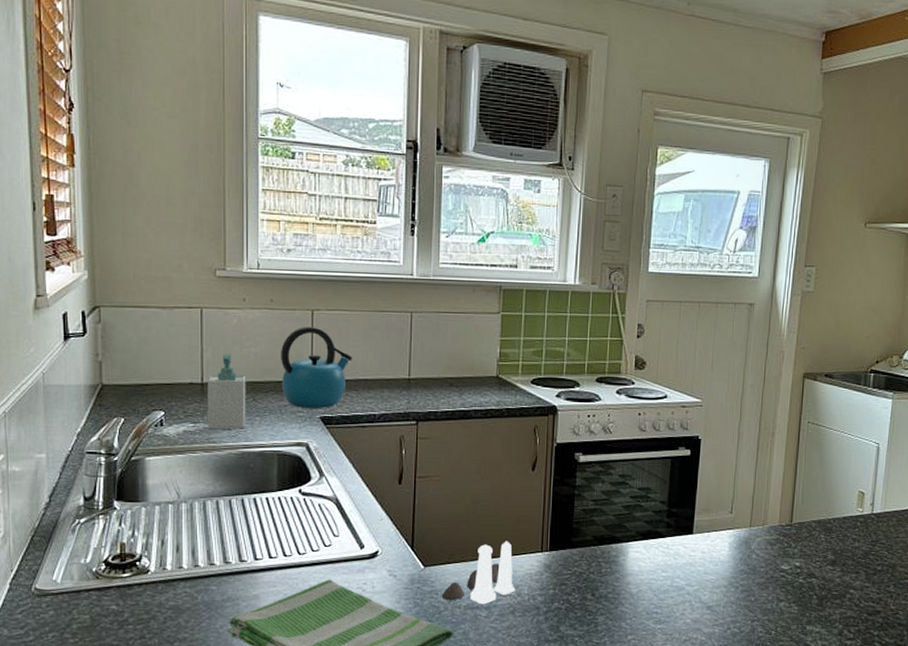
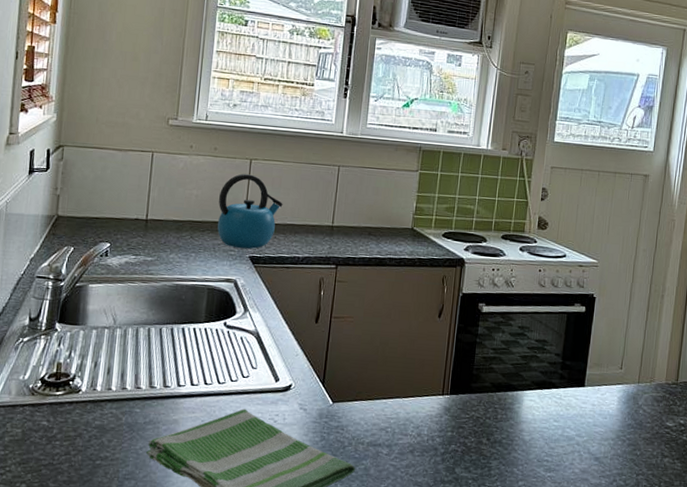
soap bottle: present [207,354,246,430] -> none [147,194,186,264]
salt and pepper shaker set: present [441,541,516,605] -> none [346,382,416,443]

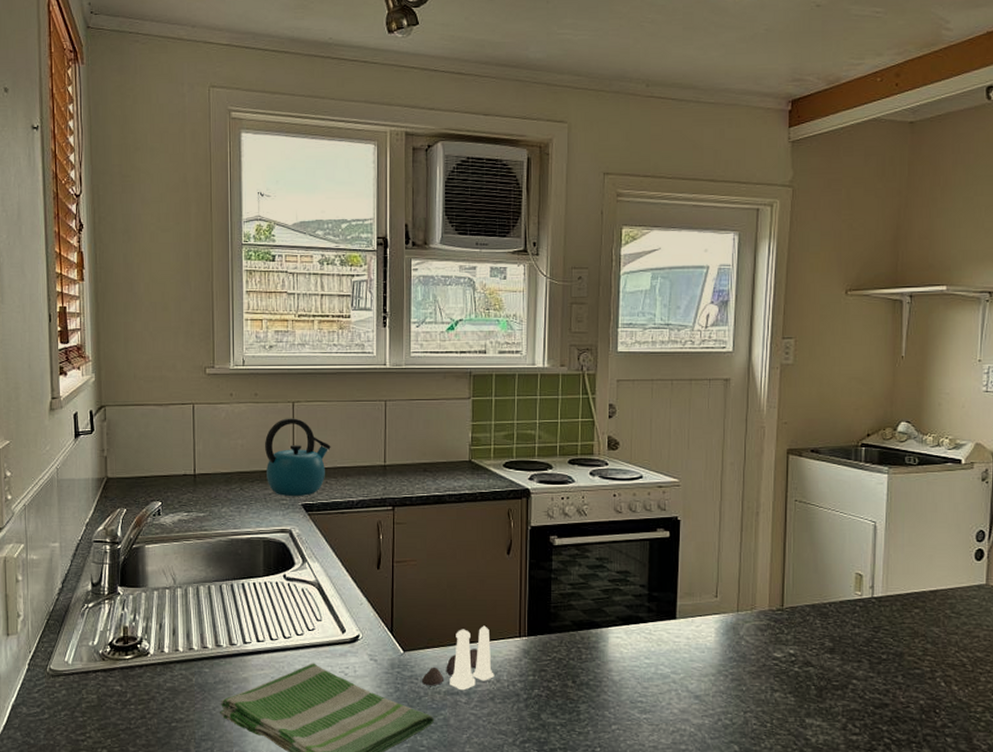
salt and pepper shaker set: none [346,382,416,443] -> present [421,625,495,691]

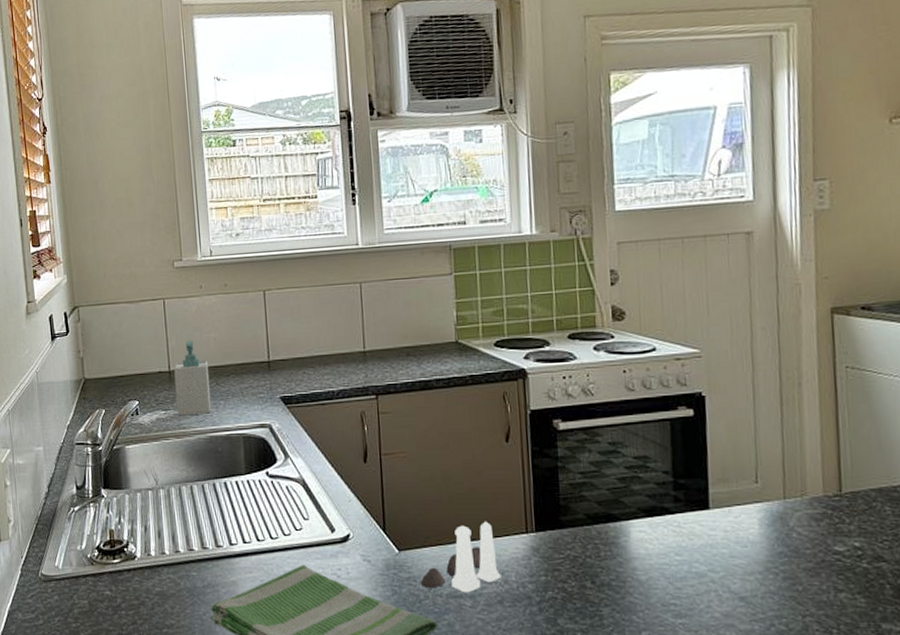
soap bottle: none [199,446,234,518] -> present [174,341,212,416]
kettle: present [265,418,331,497] -> none [238,307,306,390]

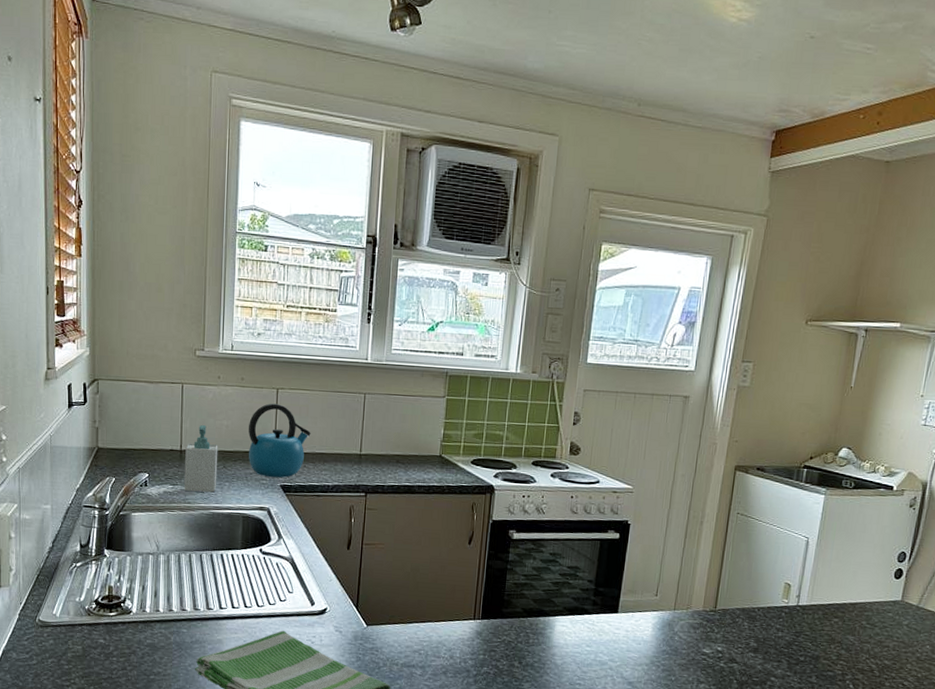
kettle: none [238,307,306,390] -> present [248,403,311,478]
salt and pepper shaker set: present [420,521,501,593] -> none [381,607,449,664]

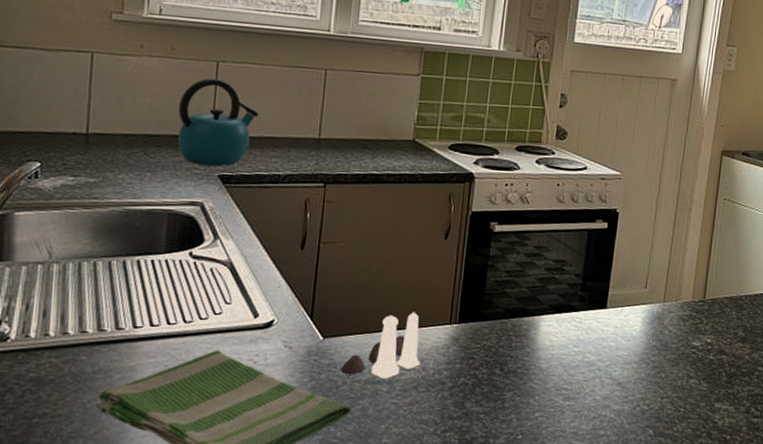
soap bottle: present [184,425,218,493] -> none [90,103,138,185]
salt and pepper shaker set: none [381,607,449,664] -> present [340,312,420,379]

